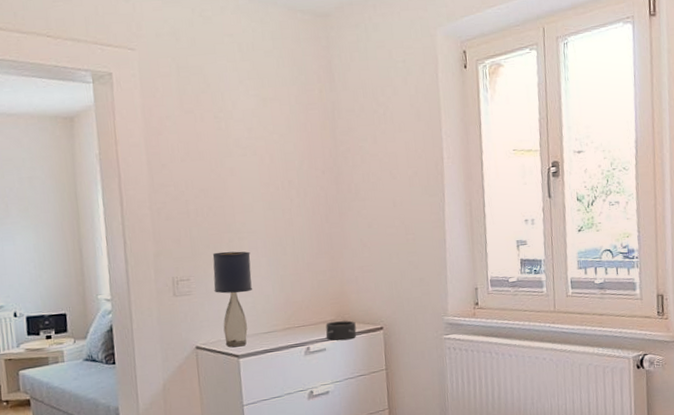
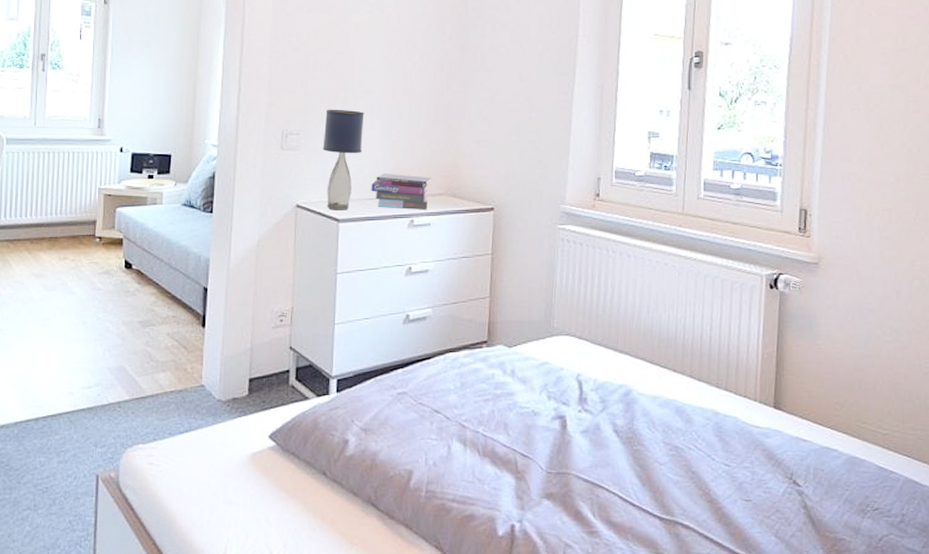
books: none [265,305,323,340] -> present [371,173,432,210]
alarm clock: present [325,320,357,341] -> none [433,195,465,217]

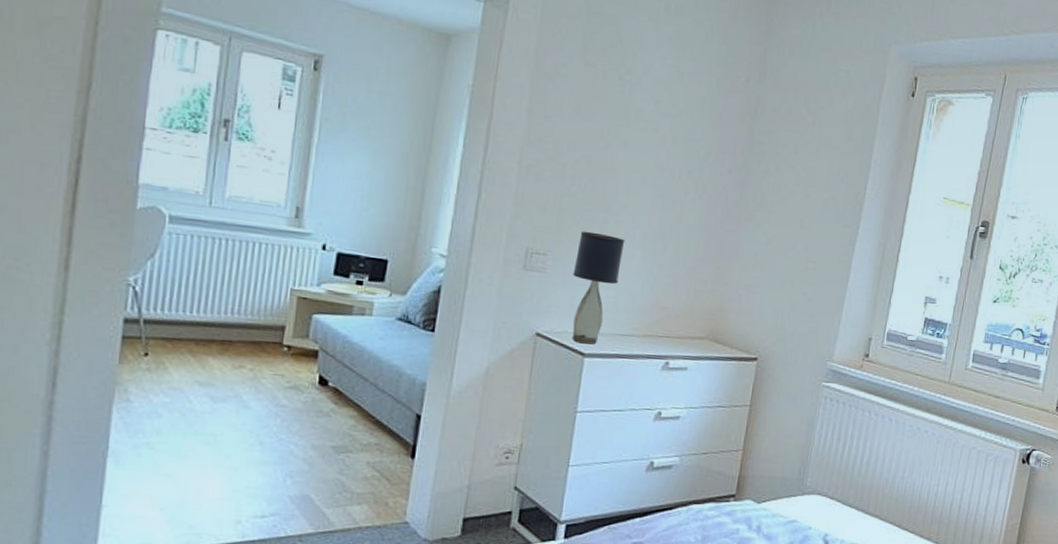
books: present [371,173,432,210] -> none [624,308,694,353]

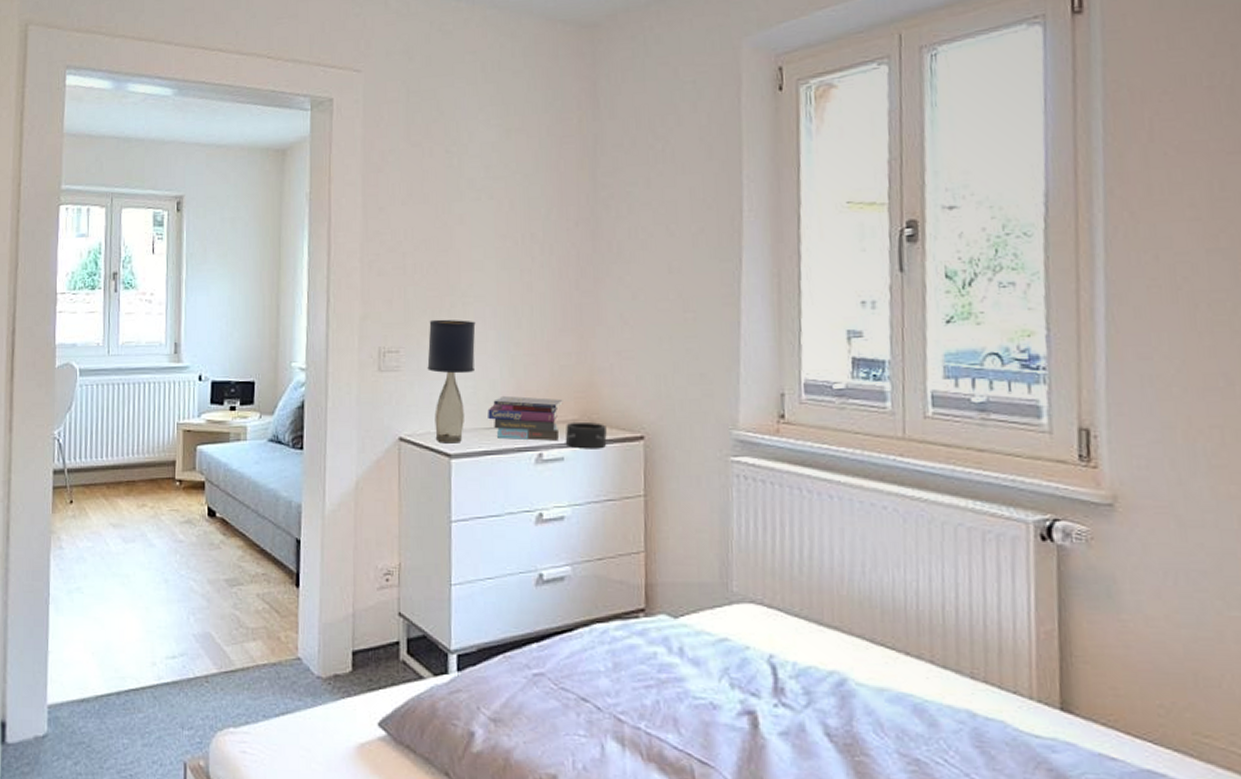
books: none [624,308,694,353] -> present [488,395,563,441]
alarm clock: none [691,338,728,364] -> present [566,421,607,449]

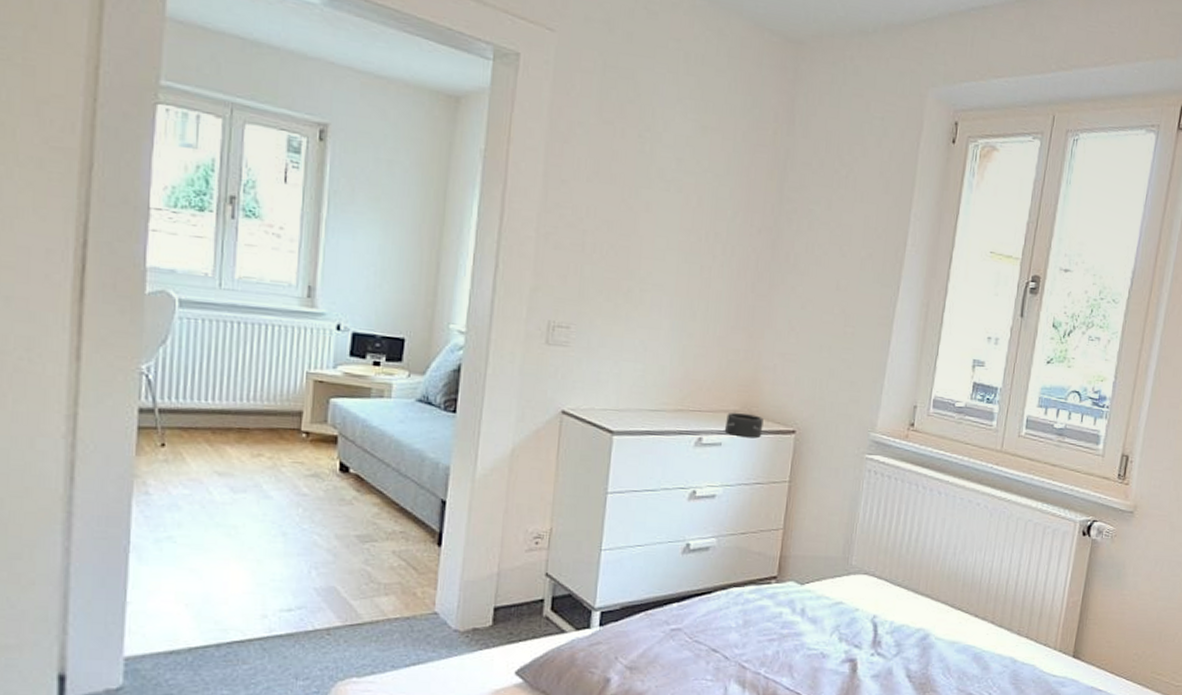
table lamp: present [427,319,476,444] -> none [597,301,651,421]
books: present [488,395,563,441] -> none [653,381,727,427]

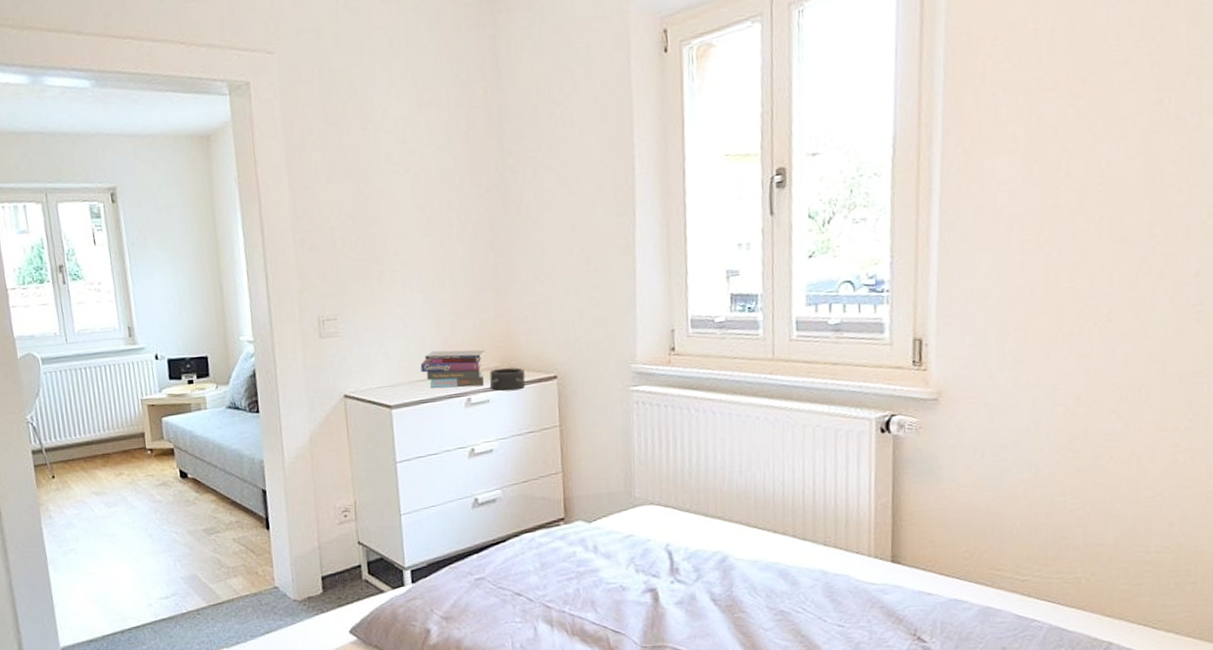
books: none [653,381,727,427] -> present [420,349,486,389]

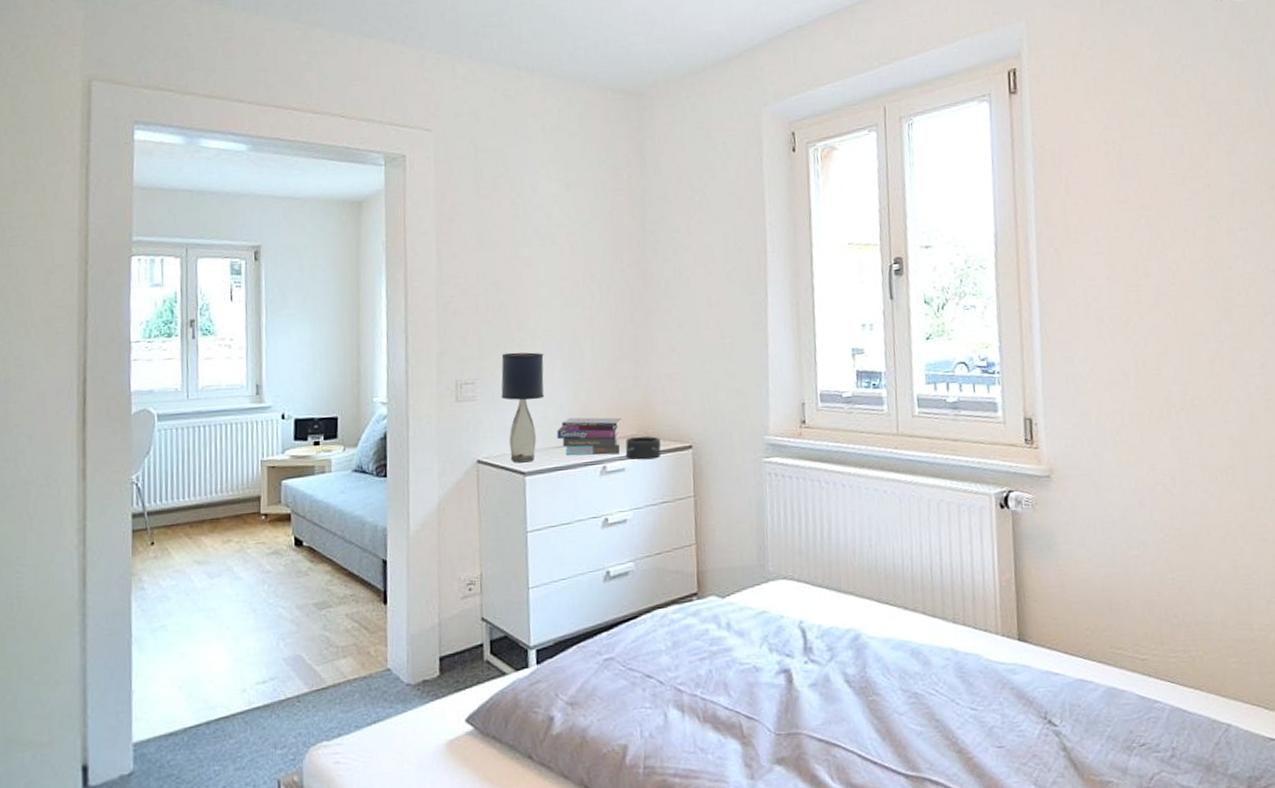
table lamp: none [361,286,406,397] -> present [501,352,544,463]

